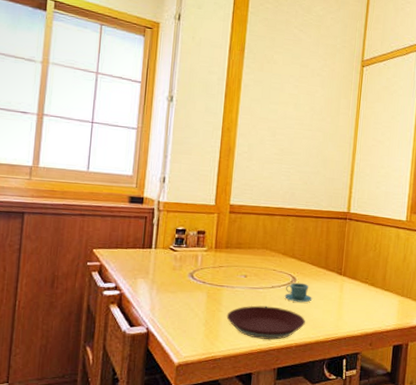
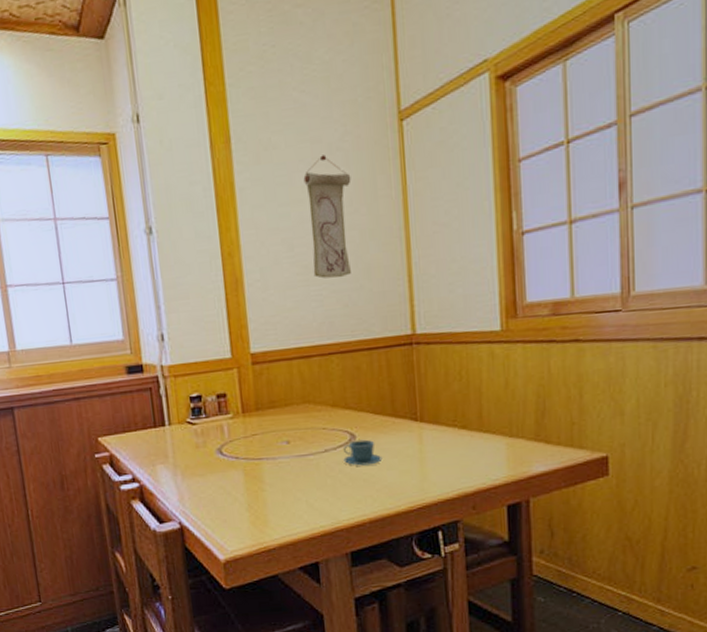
plate: present [226,305,305,340] -> none [273,475,378,519]
wall scroll: none [286,76,324,163] -> present [303,154,351,279]

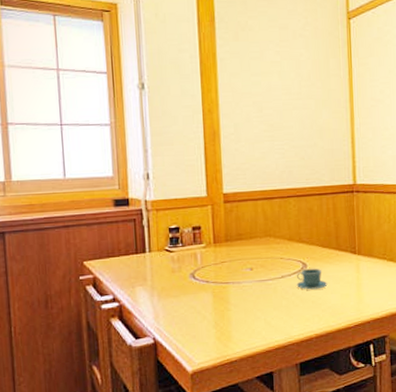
wall scroll: present [303,154,351,279] -> none [272,39,310,136]

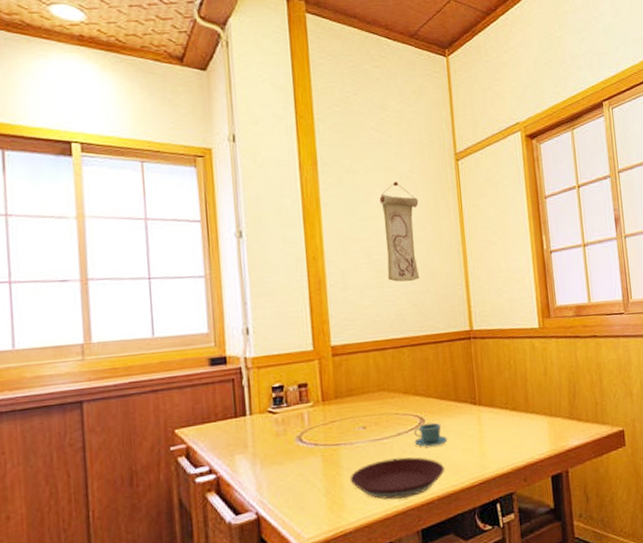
plate: none [237,297,323,335] -> present [350,457,444,500]
wall scroll: none [272,39,310,136] -> present [379,181,419,282]

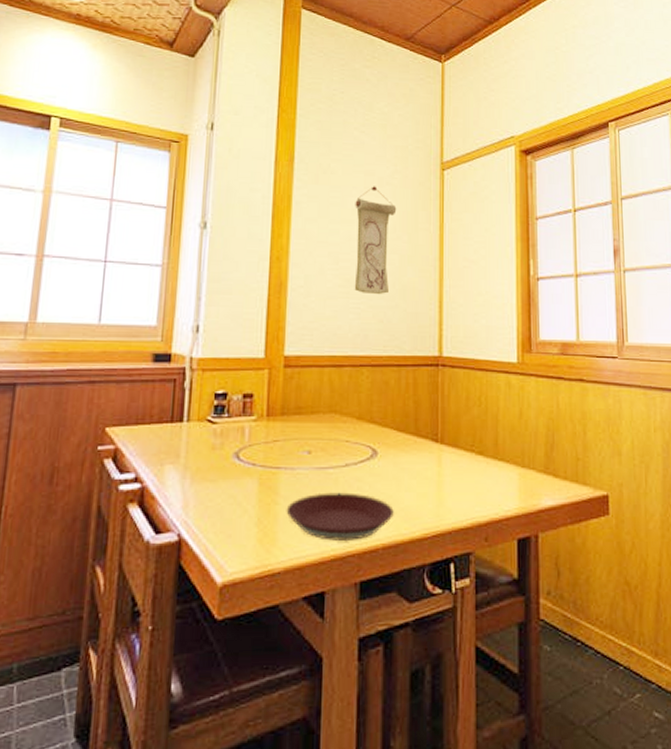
teacup: present [413,422,448,447] -> none [363,456,402,485]

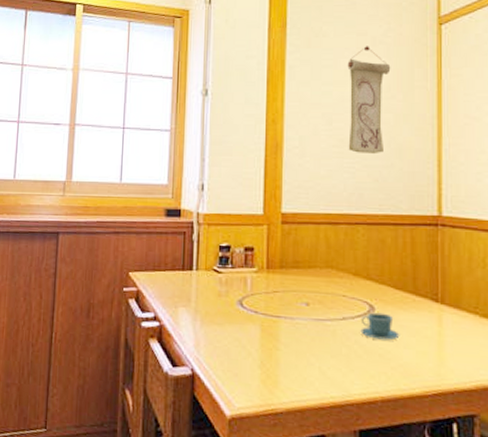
plate: present [286,492,394,542] -> none [286,342,392,391]
teacup: none [363,456,402,485] -> present [360,312,400,340]

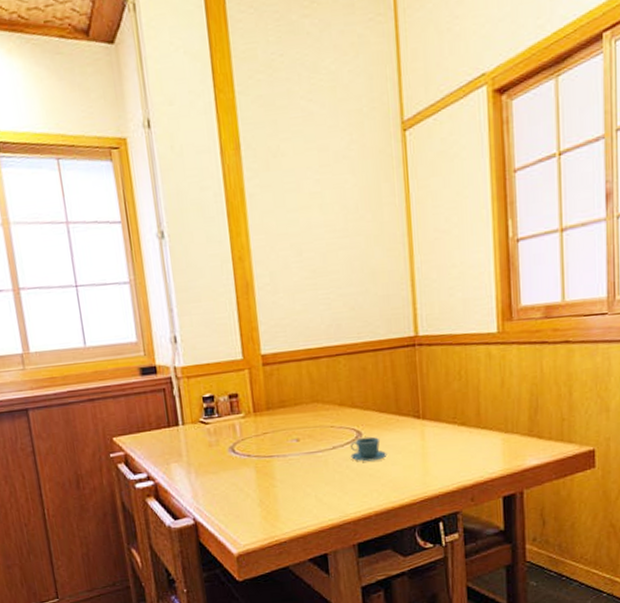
wall scroll: present [347,46,391,155] -> none [311,162,357,283]

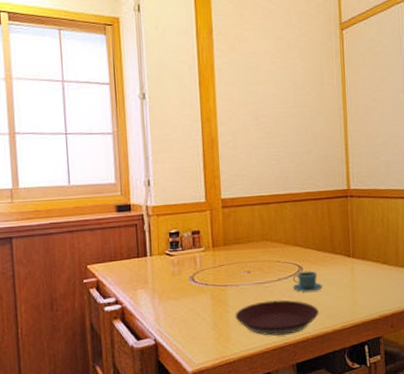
plate: none [283,471,383,513] -> present [235,300,319,336]

